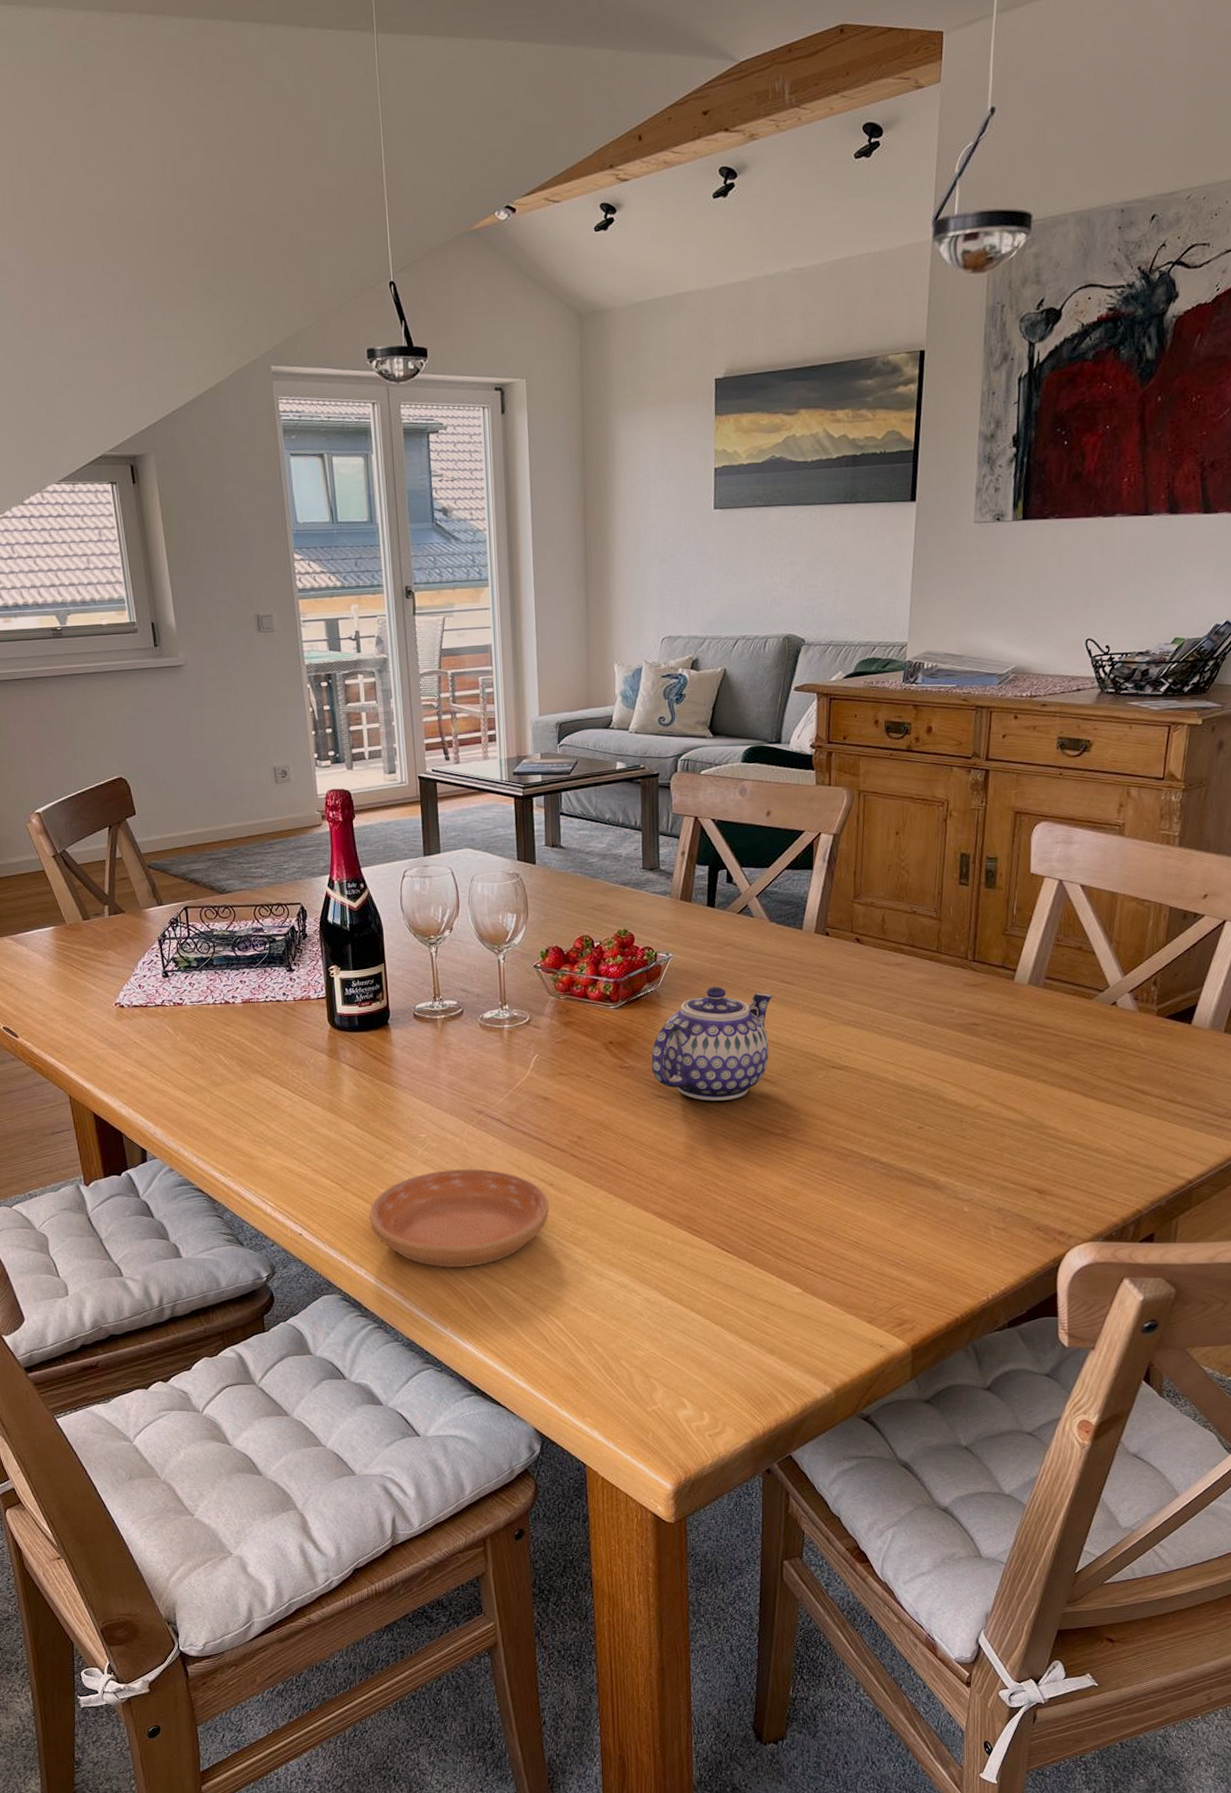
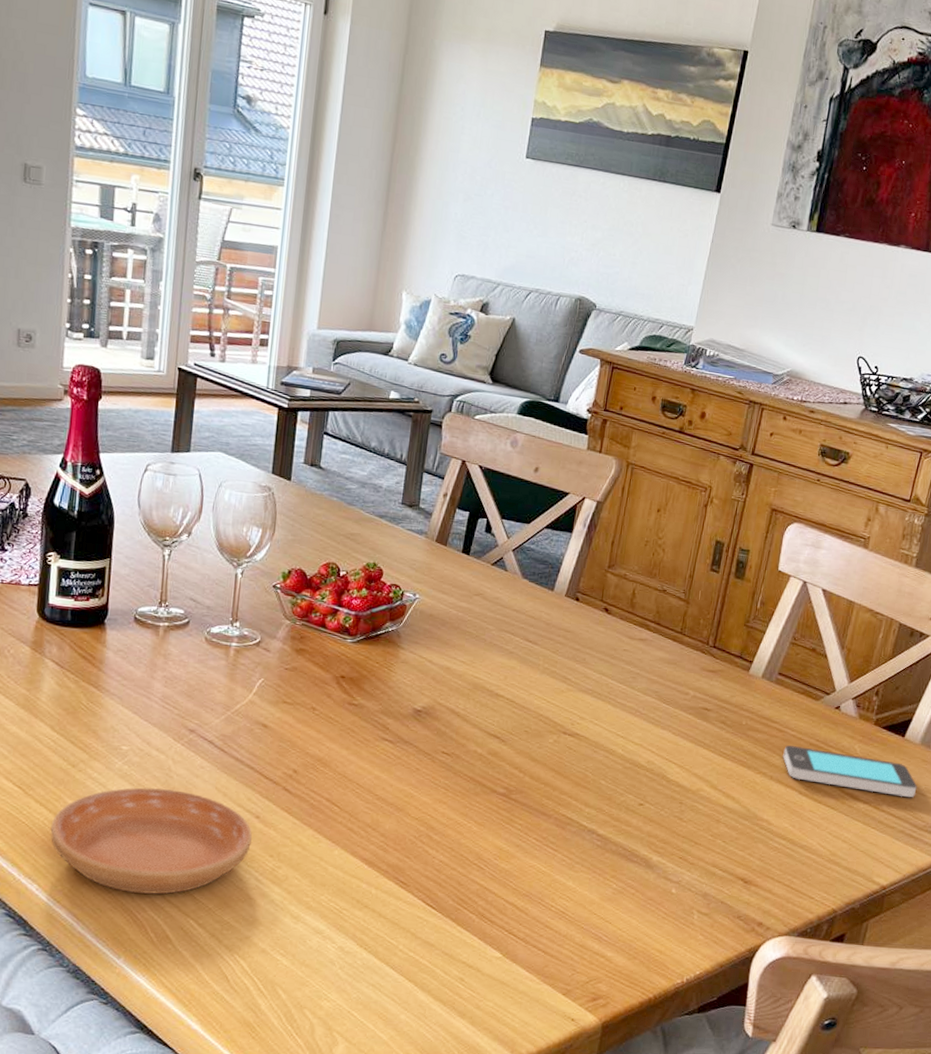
teapot: present [651,987,773,1101] -> none [381,635,515,753]
smartphone: none [1062,1048,1213,1086] -> present [783,745,917,797]

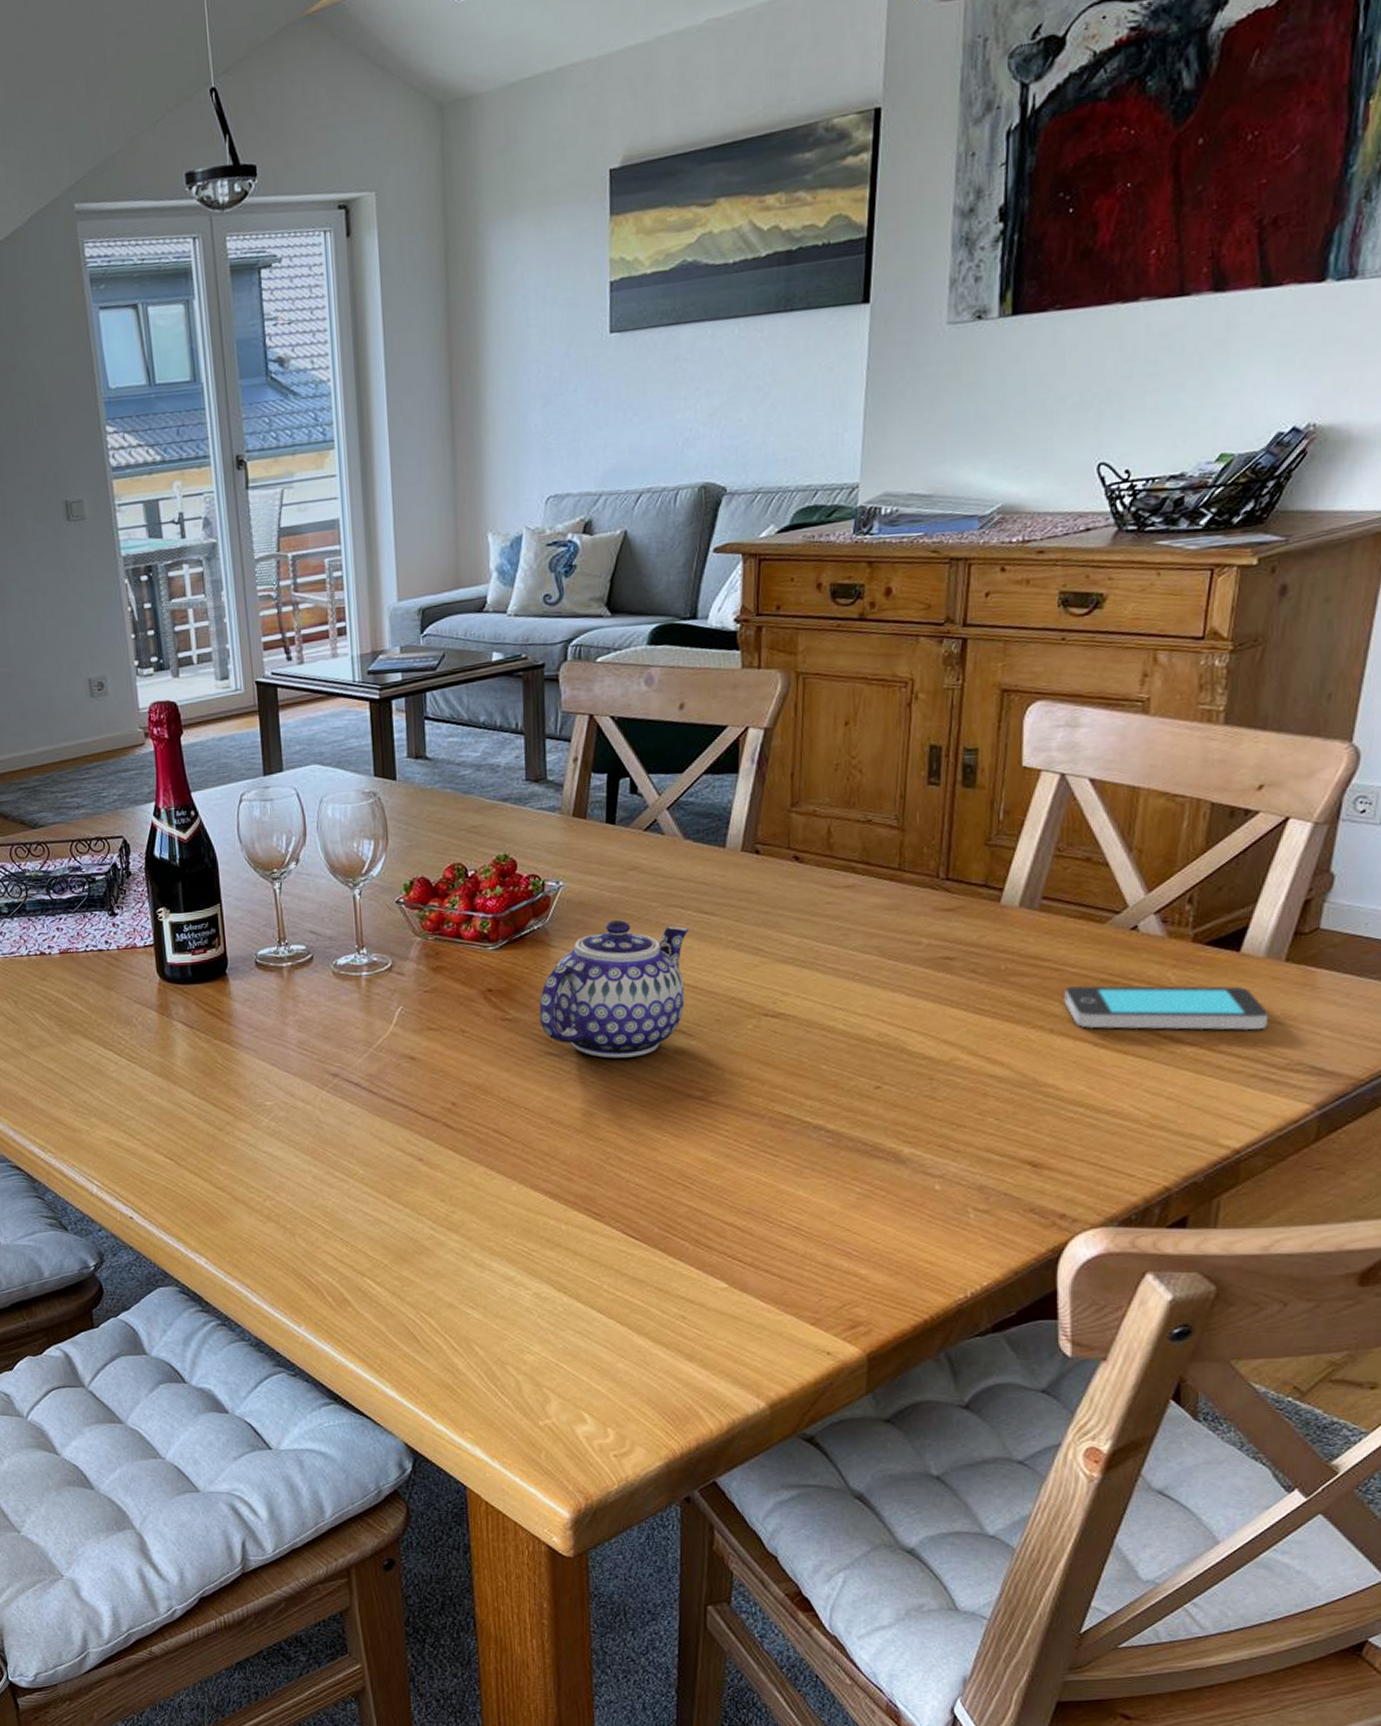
saucer: present [50,787,252,894] -> none [208,1141,419,1256]
teapot: none [381,635,515,753] -> present [539,920,689,1059]

